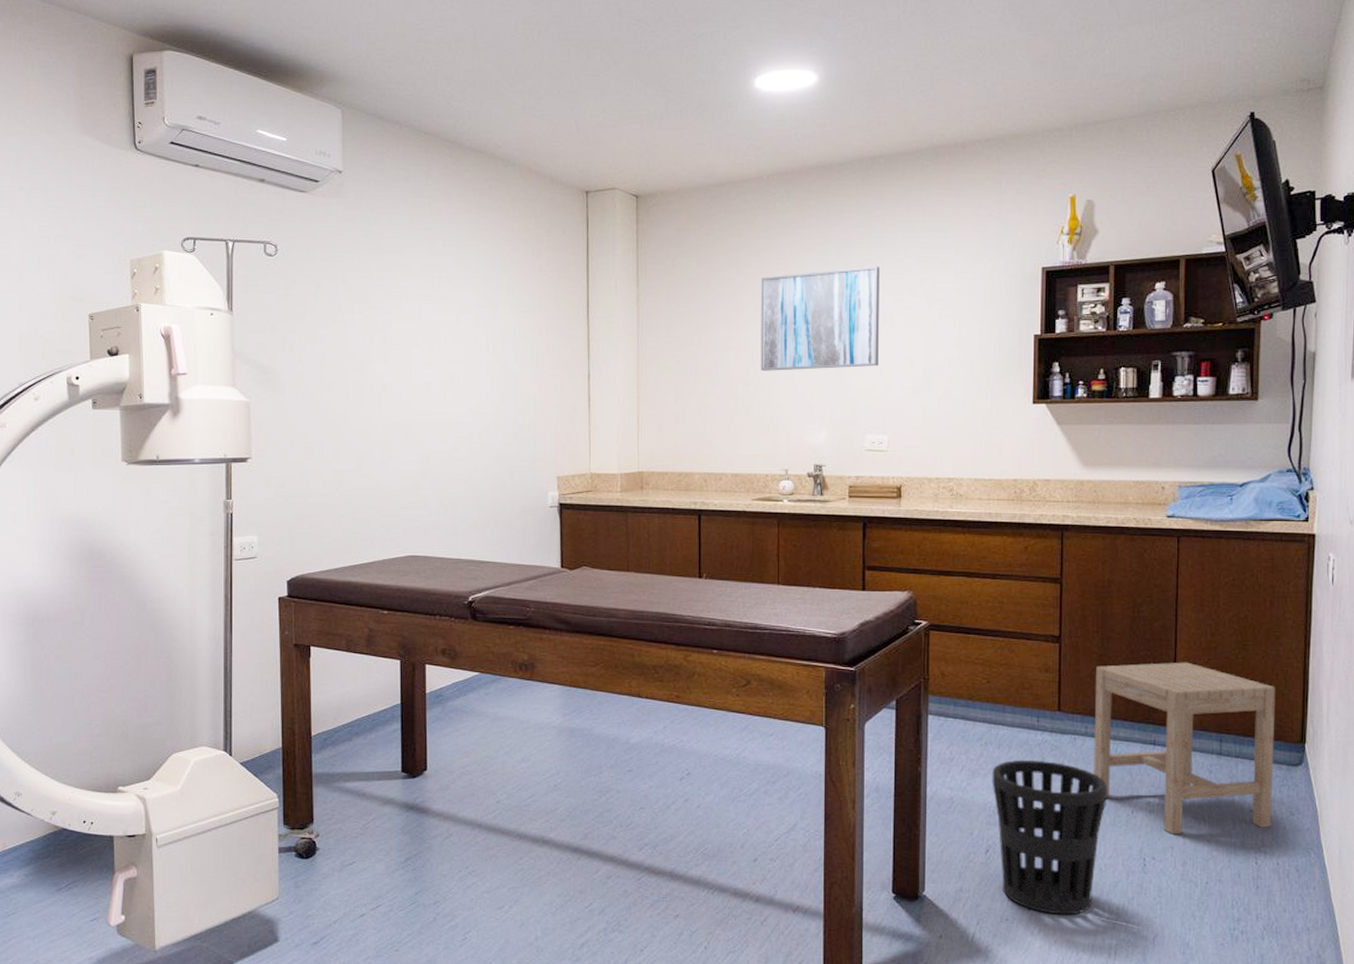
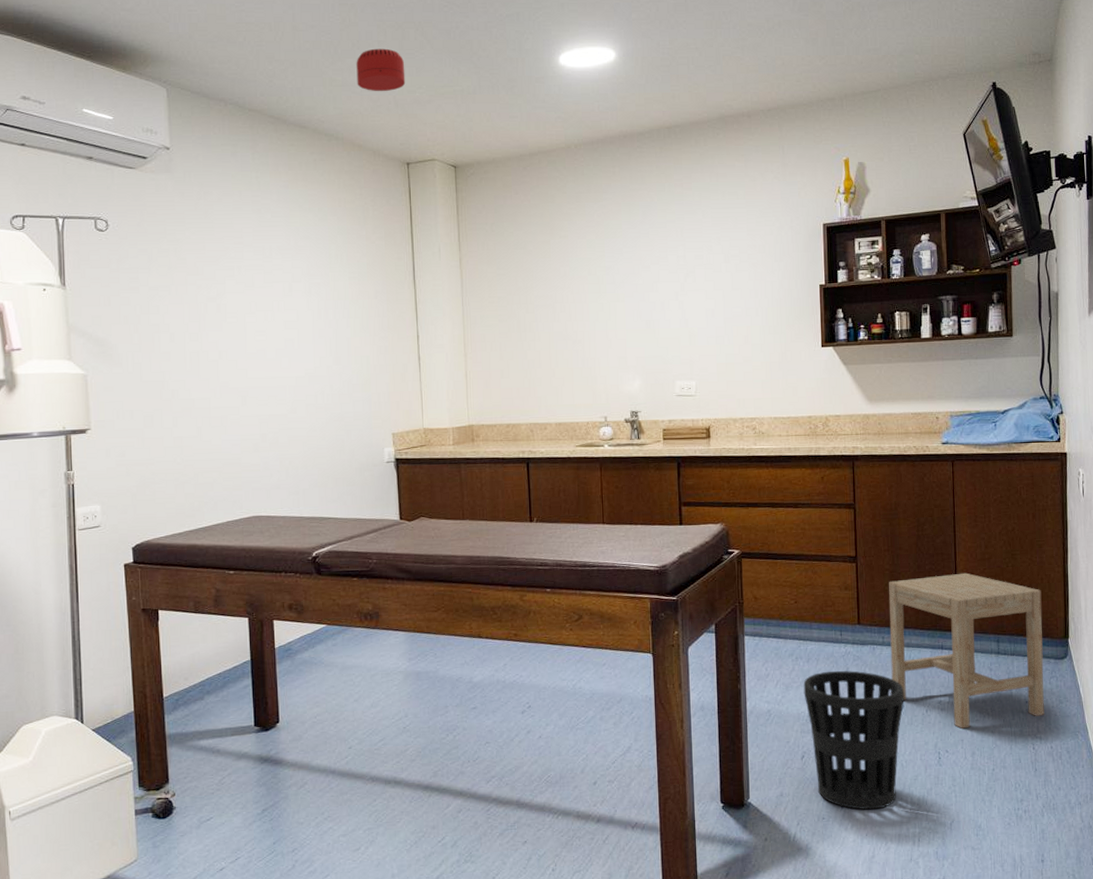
smoke detector: none [537,69,589,116] -> present [356,48,406,92]
wall art: present [760,266,880,371] -> none [574,226,684,326]

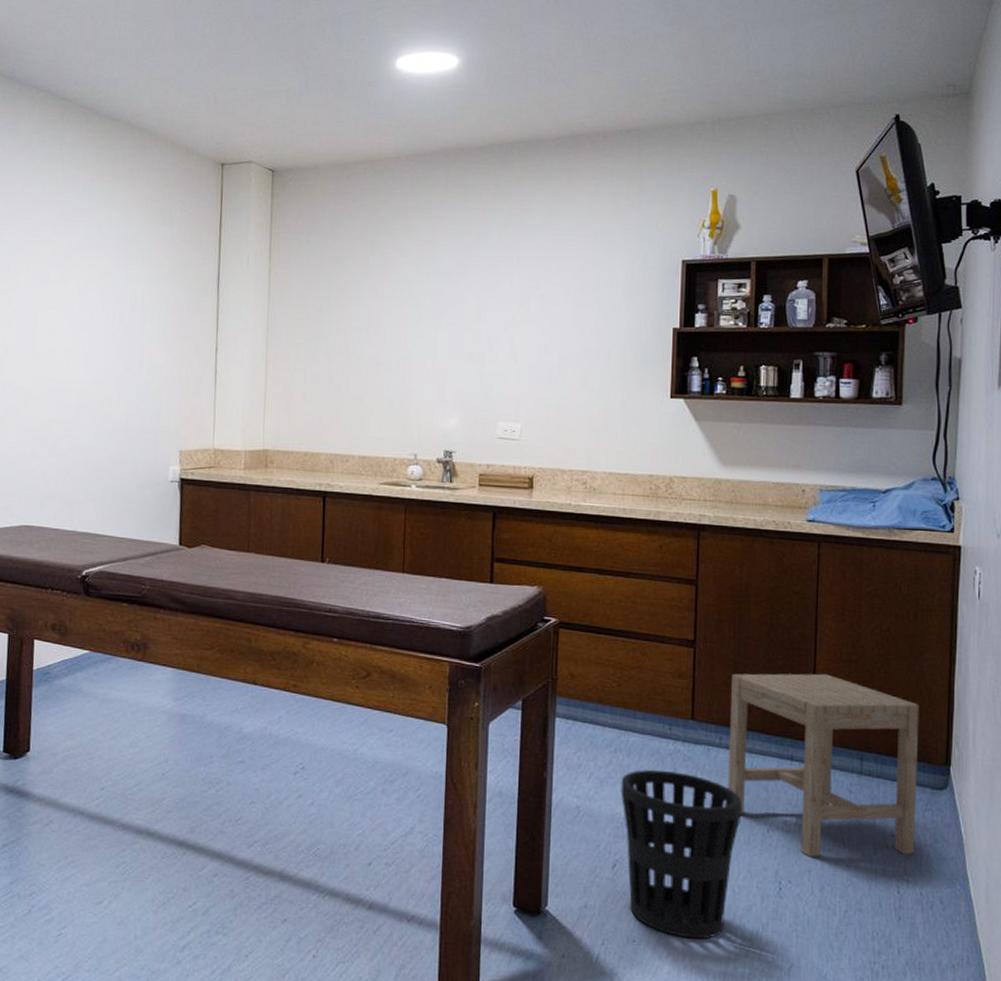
smoke detector: present [356,48,406,92] -> none [176,42,229,88]

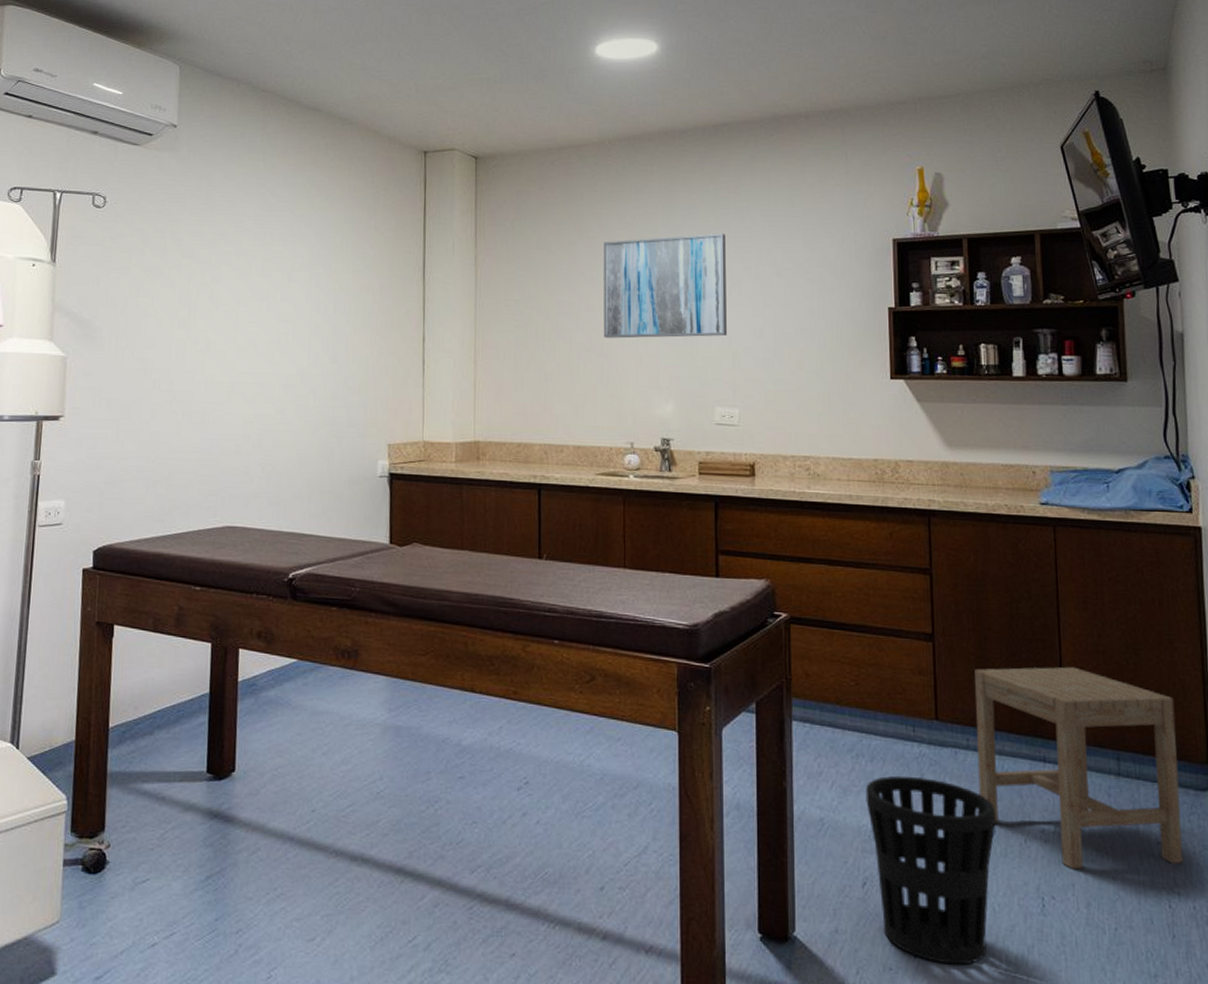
wall art: none [392,251,517,353] -> present [603,233,727,338]

